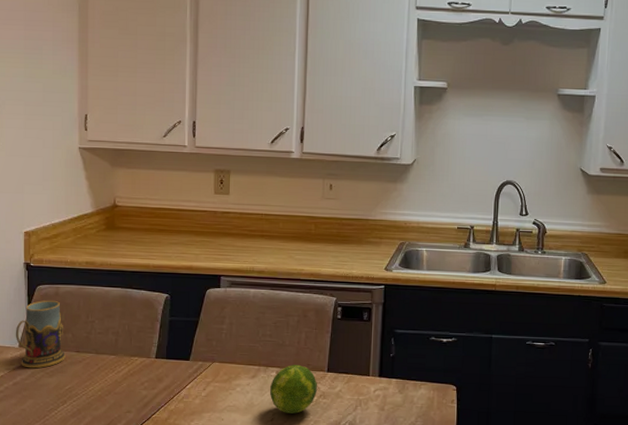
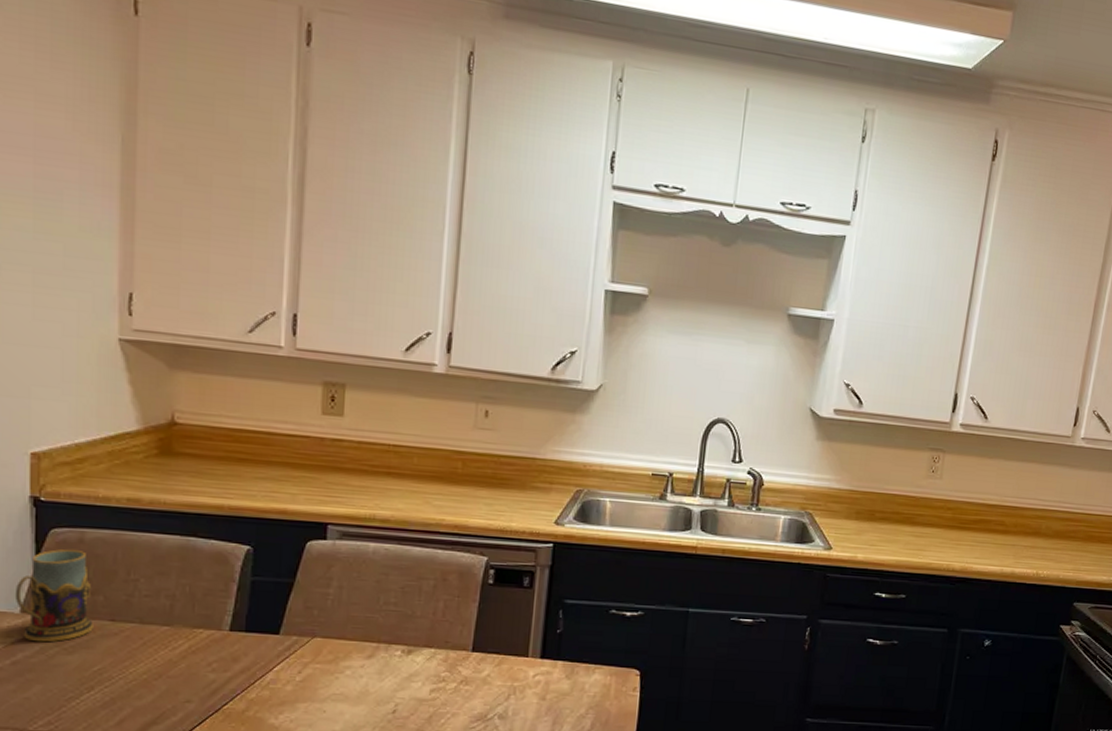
fruit: present [270,365,317,414] -> none [392,642,458,704]

